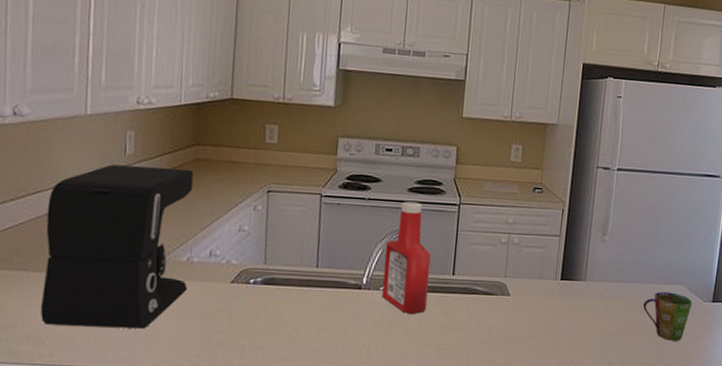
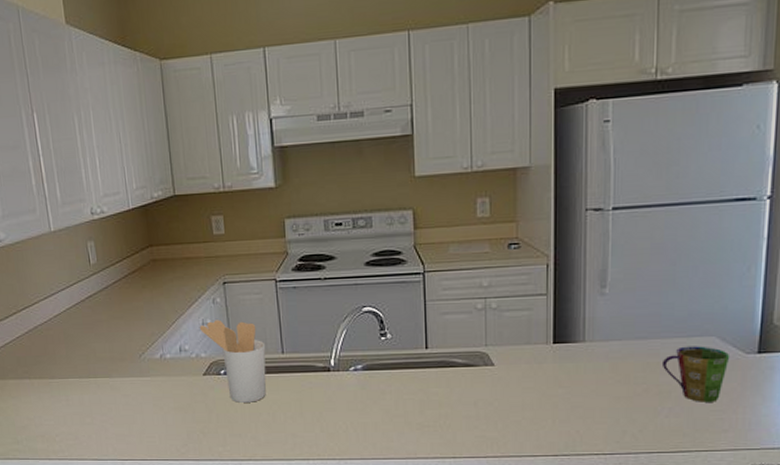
coffee maker: present [40,164,194,329] -> none [34,271,165,424]
utensil holder: none [234,227,301,315] -> present [199,319,266,403]
ketchup bottle: present [382,201,432,314] -> none [349,276,402,392]

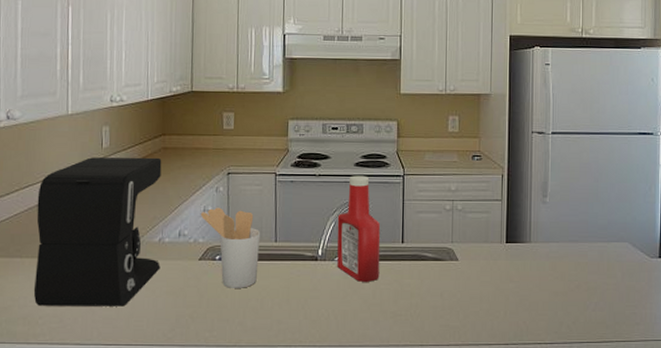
coffee maker: none [34,271,165,424] -> present [33,157,162,307]
ketchup bottle: none [349,276,402,392] -> present [337,175,381,282]
cup: present [661,346,730,402] -> none [589,250,639,298]

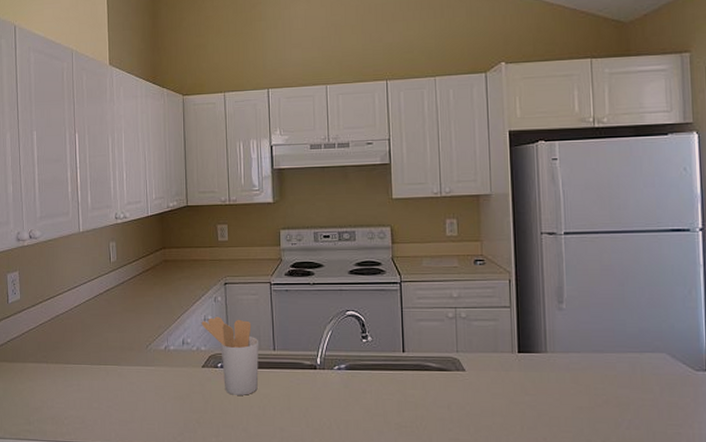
coffee maker: present [33,157,162,307] -> none [58,270,167,410]
ketchup bottle: present [337,175,381,282] -> none [334,283,381,392]

